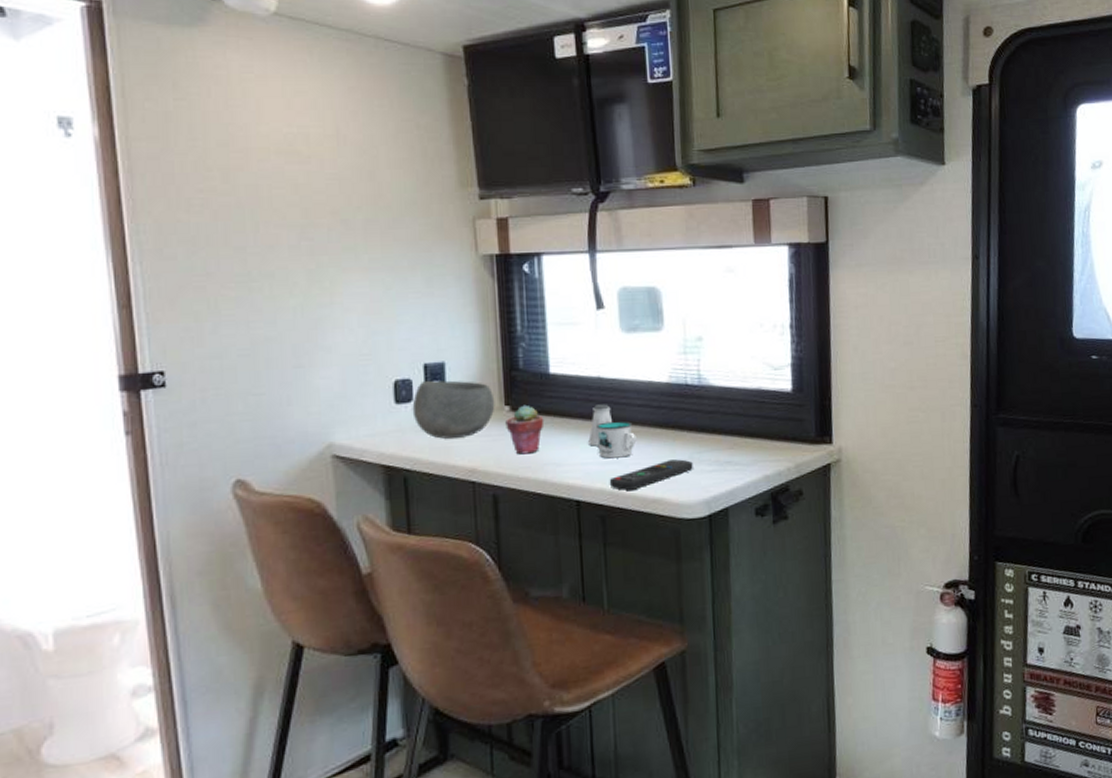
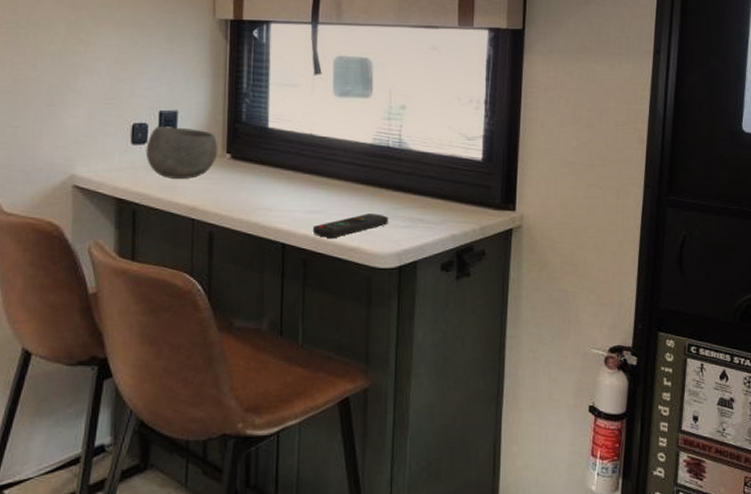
potted succulent: present [505,404,544,455] -> none [226,154,260,198]
saltshaker: present [588,404,613,446] -> none [297,159,321,196]
mug: present [597,420,637,459] -> none [305,175,340,208]

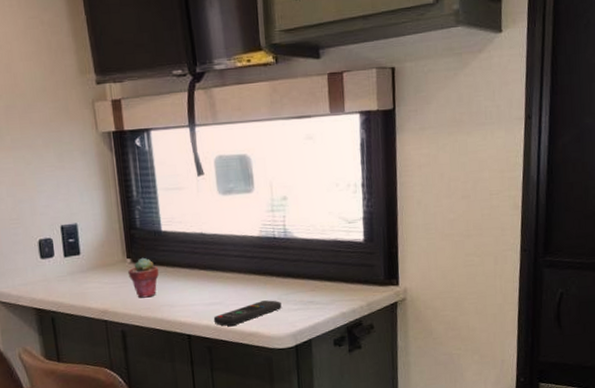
bowl: present [145,125,218,179] -> none [54,238,119,287]
potted succulent: none [226,154,260,198] -> present [128,257,159,298]

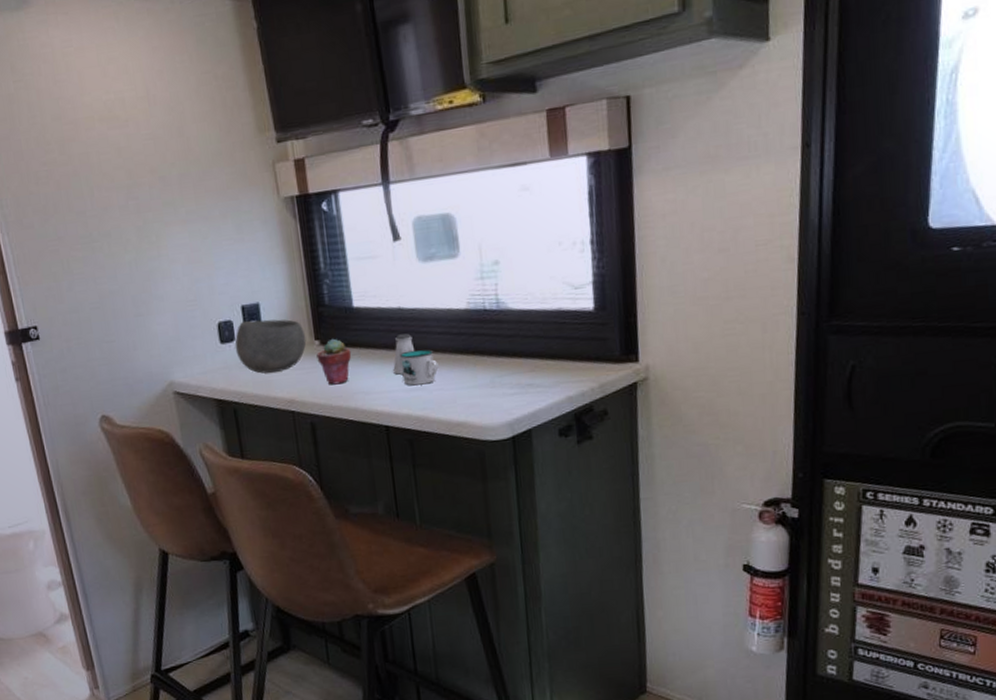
bowl: none [54,238,119,287] -> present [235,319,307,374]
saltshaker: none [195,255,215,291] -> present [393,333,415,375]
mug: none [201,269,235,301] -> present [400,349,439,386]
remote control: present [213,300,282,326] -> none [414,383,495,416]

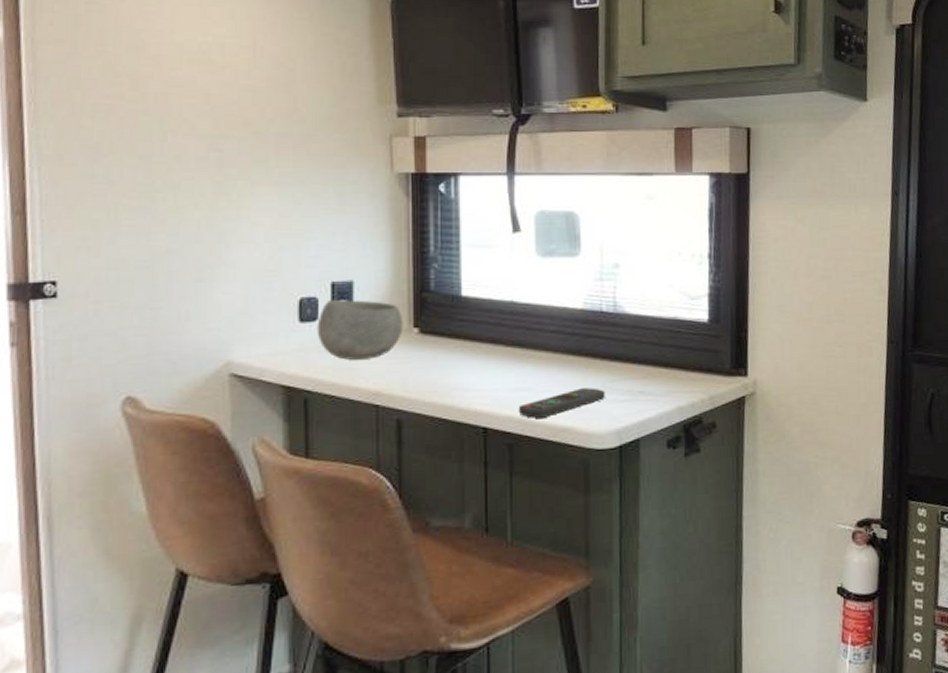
potted succulent: present [316,338,352,385] -> none [413,327,454,378]
saltshaker: present [393,333,415,375] -> none [499,329,525,372]
mug: present [400,349,439,386] -> none [508,346,548,385]
remote control: none [414,383,495,416] -> present [518,388,605,418]

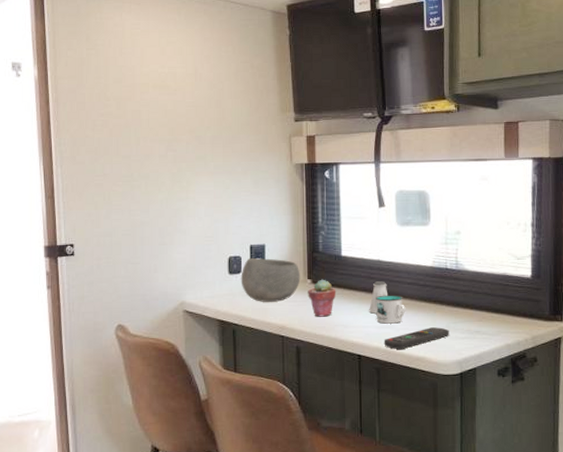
potted succulent: none [413,327,454,378] -> present [308,279,337,317]
saltshaker: none [499,329,525,372] -> present [369,281,388,314]
mug: none [508,346,548,385] -> present [376,295,406,324]

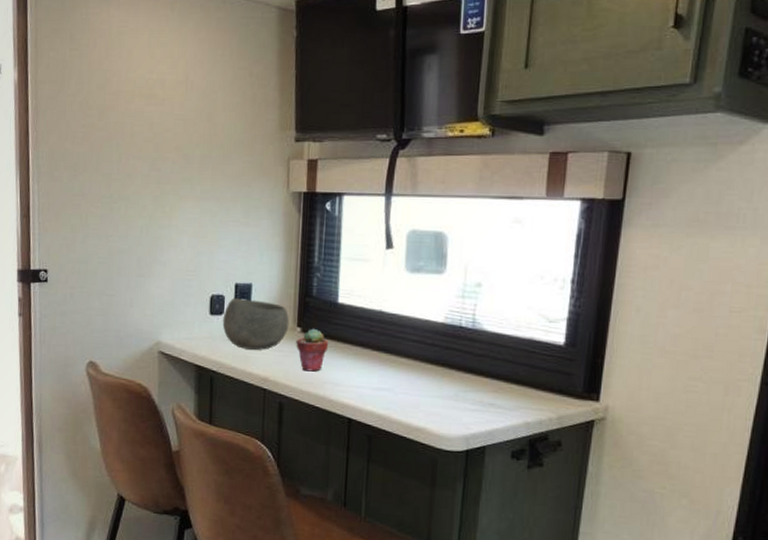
saltshaker: present [369,281,388,314] -> none [365,335,389,373]
mug: present [376,295,406,324] -> none [372,352,408,386]
remote control: present [384,327,449,349] -> none [378,394,457,416]

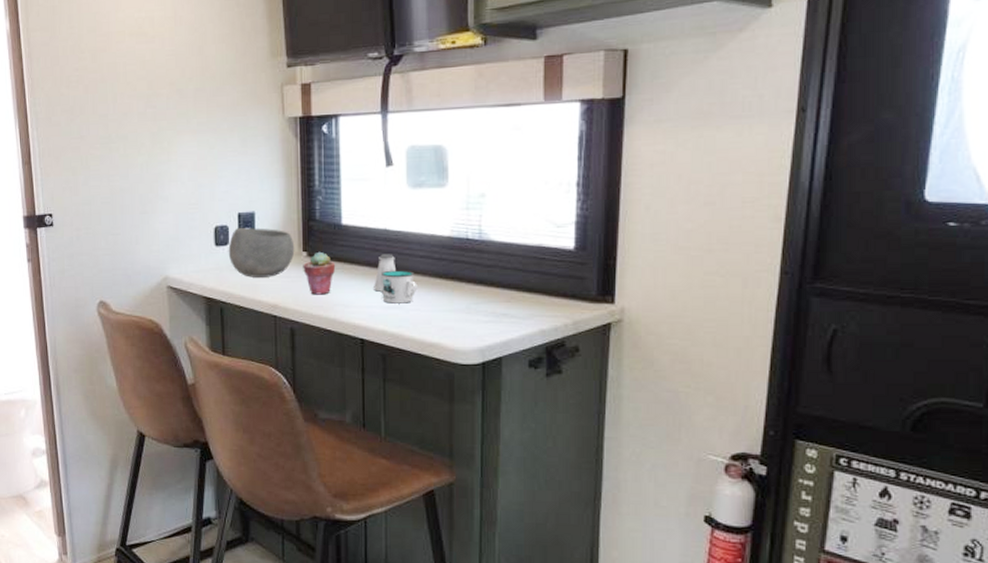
saltshaker: none [365,335,389,373] -> present [374,254,397,292]
mug: none [372,352,408,386] -> present [382,270,418,304]

